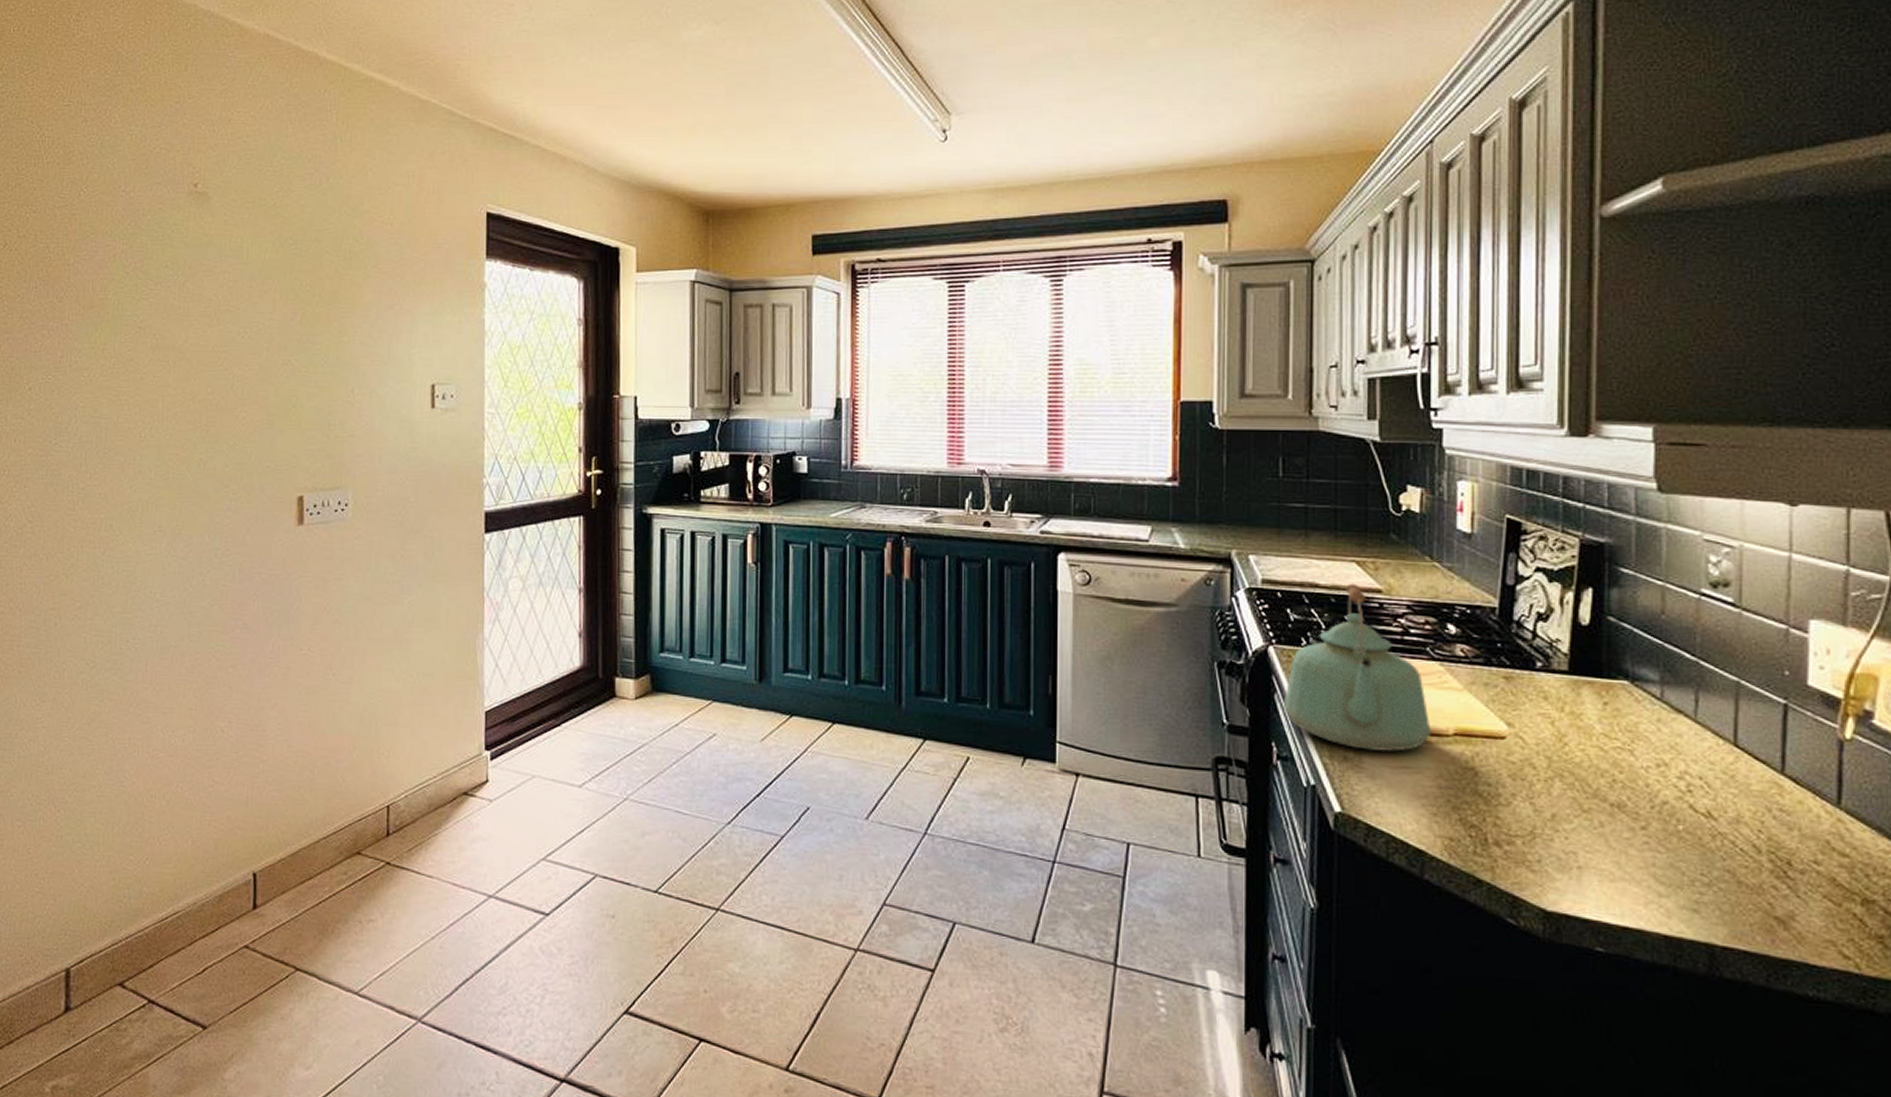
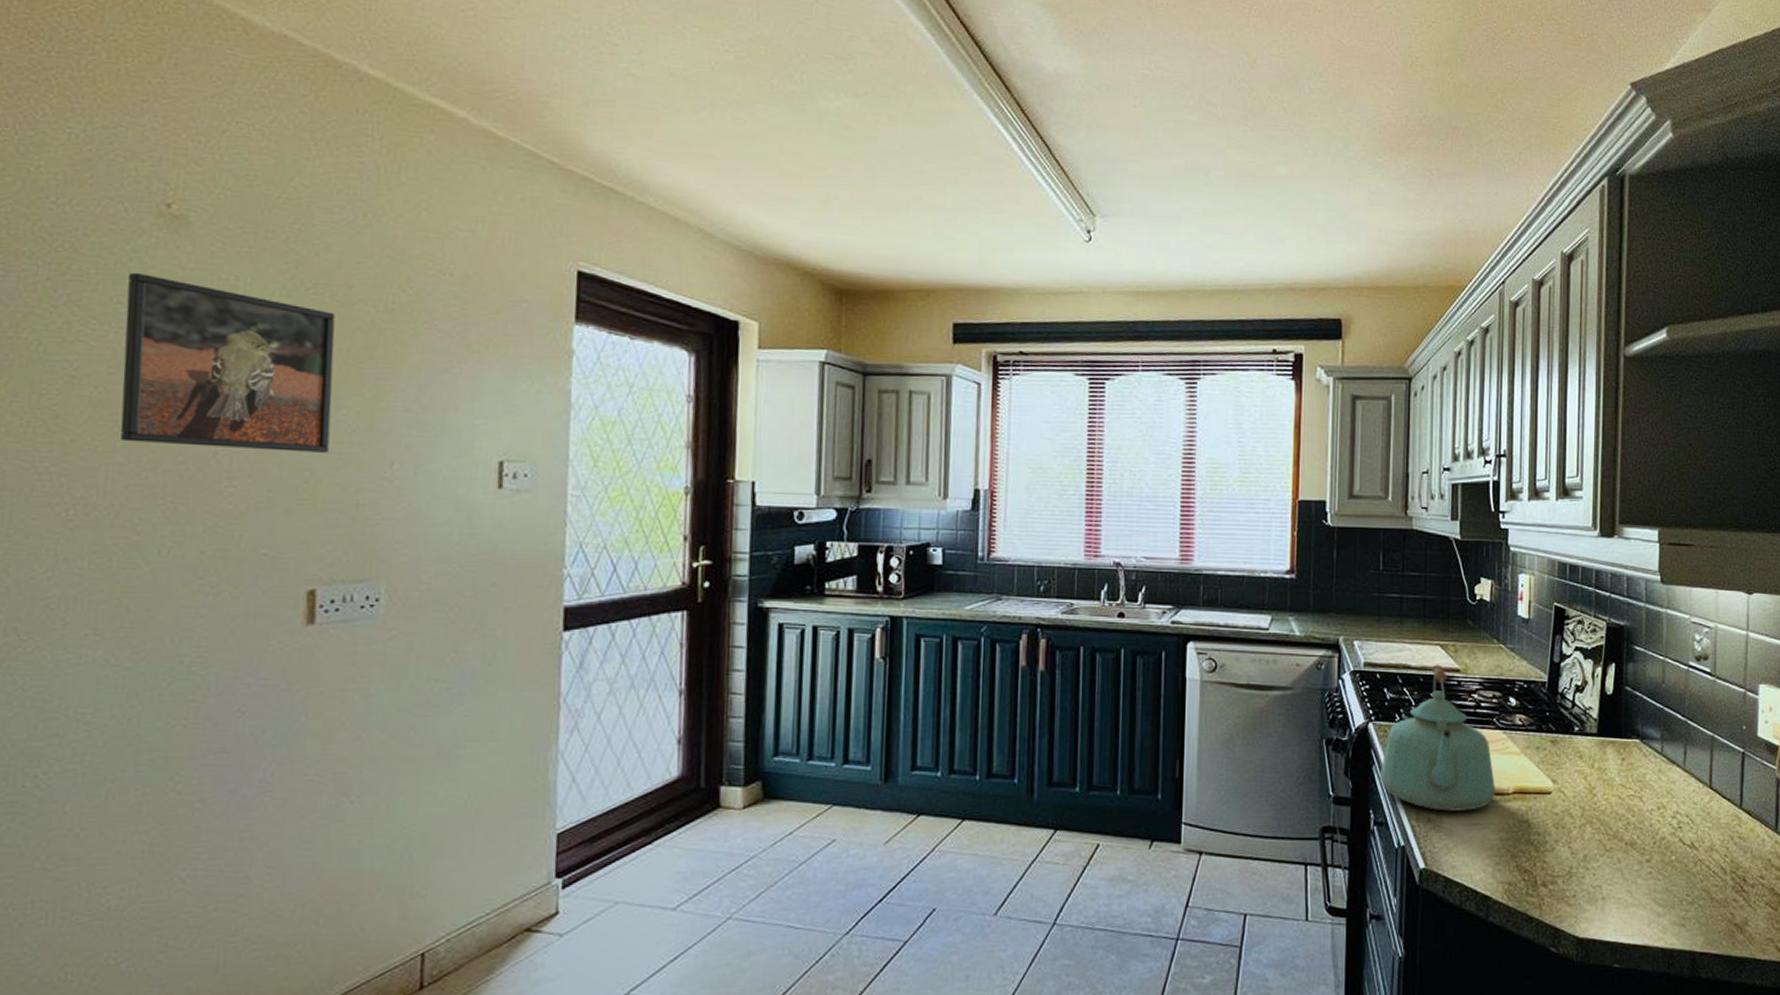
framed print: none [171,241,310,382] -> present [120,272,335,453]

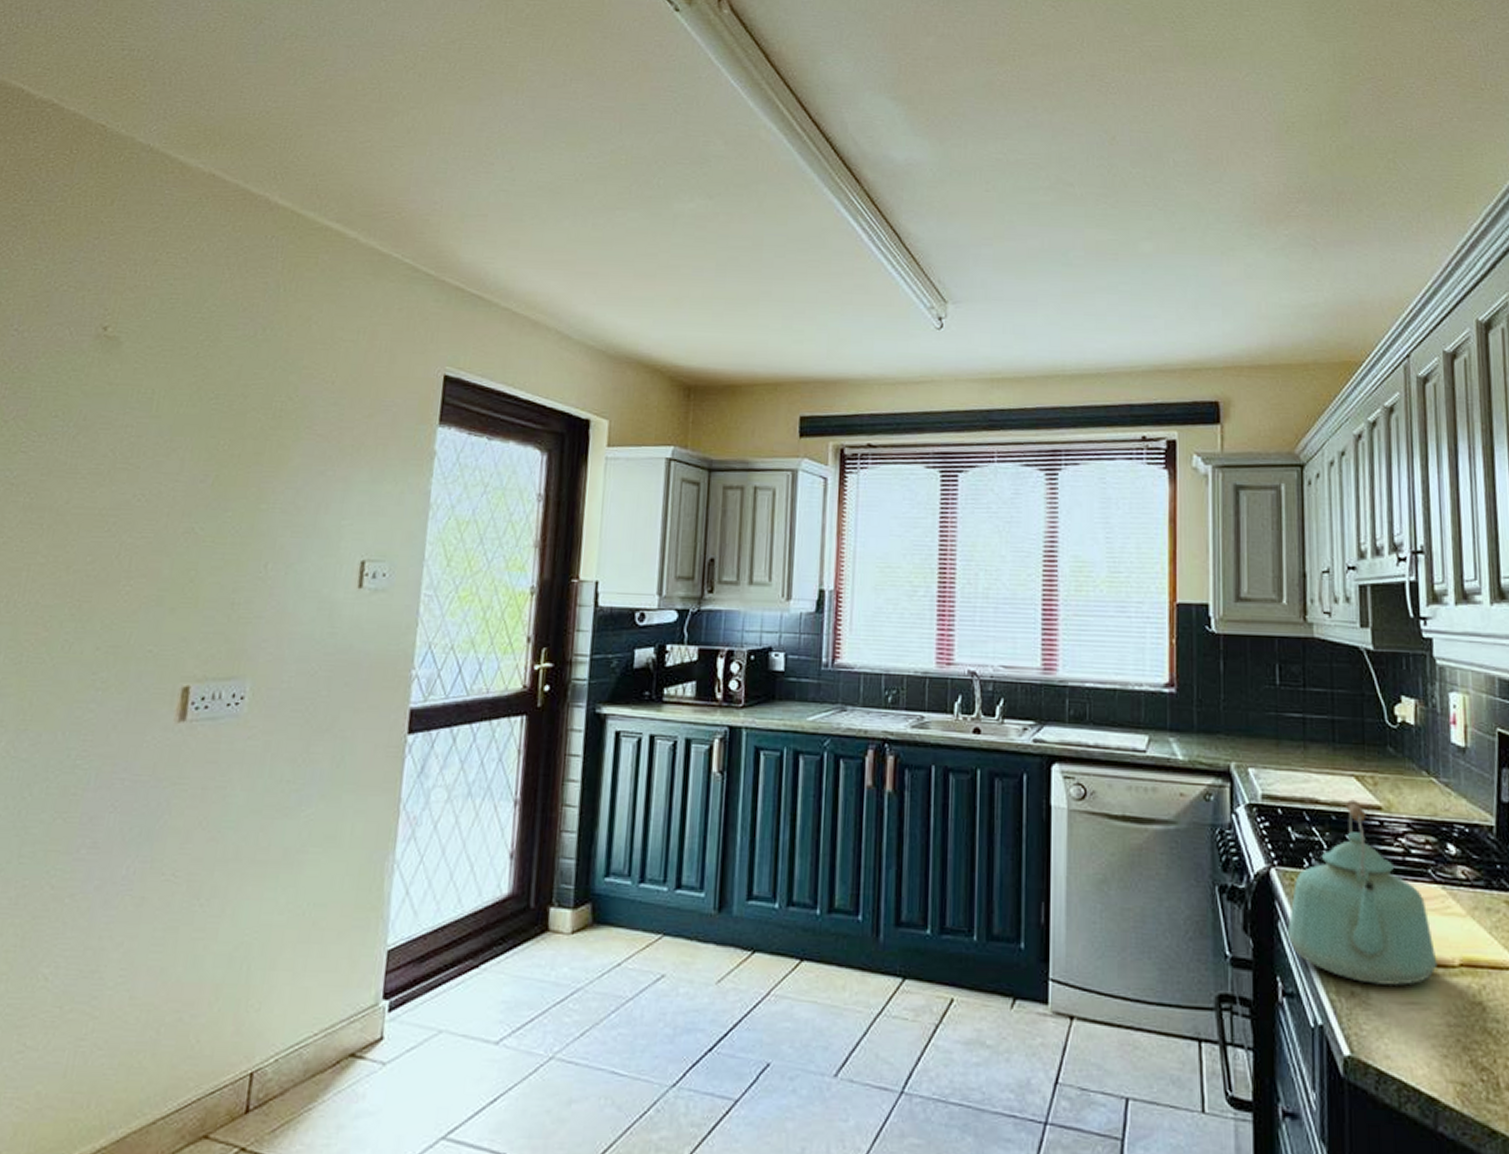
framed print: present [120,272,335,453] -> none [43,388,231,553]

